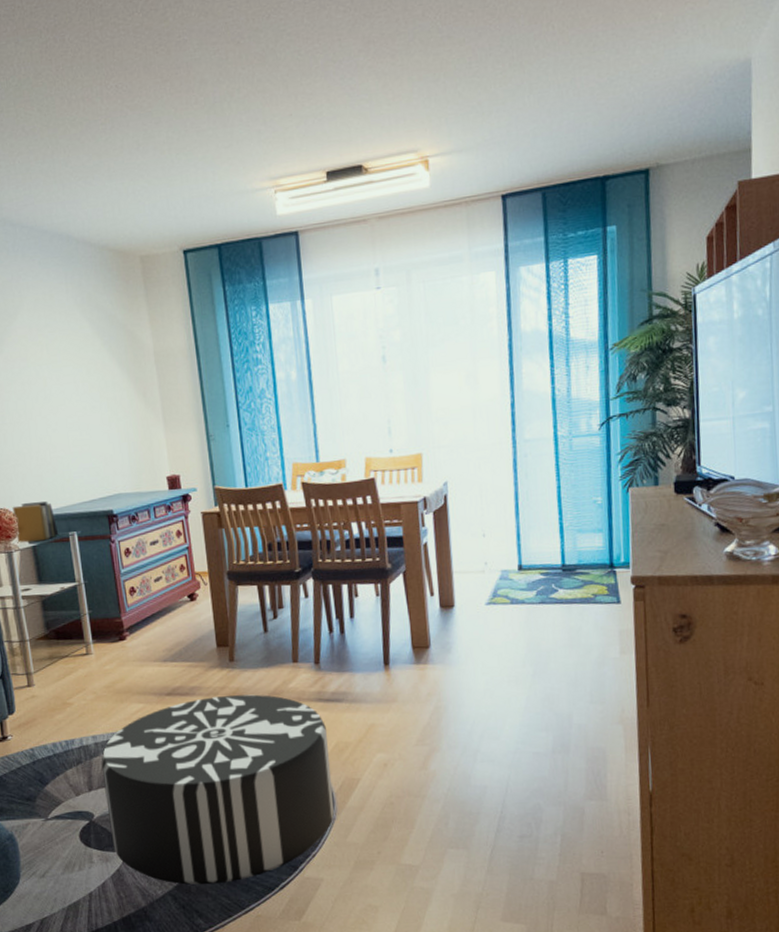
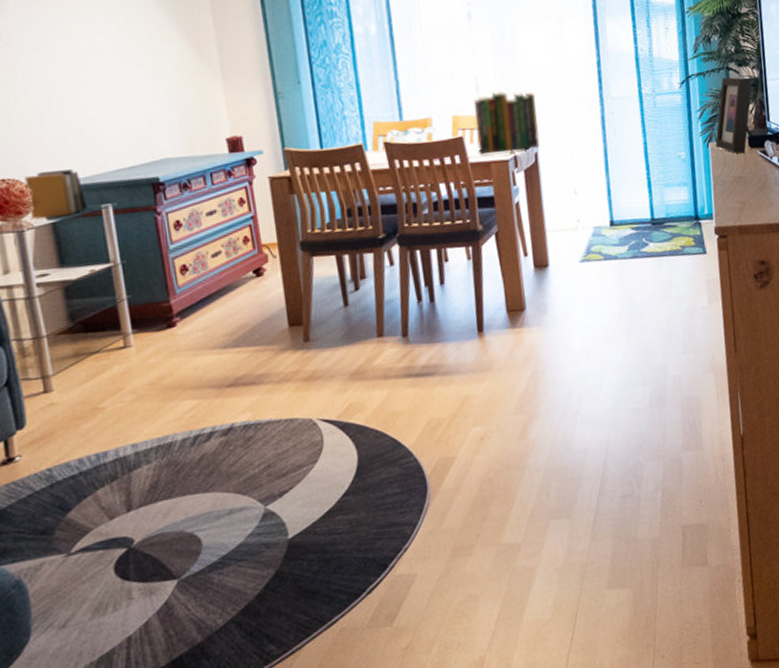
pouf: present [101,694,335,885] -> none [143,375,428,608]
books: none [386,433,450,495] -> present [474,90,540,154]
picture frame: none [636,417,683,500] -> present [715,77,753,154]

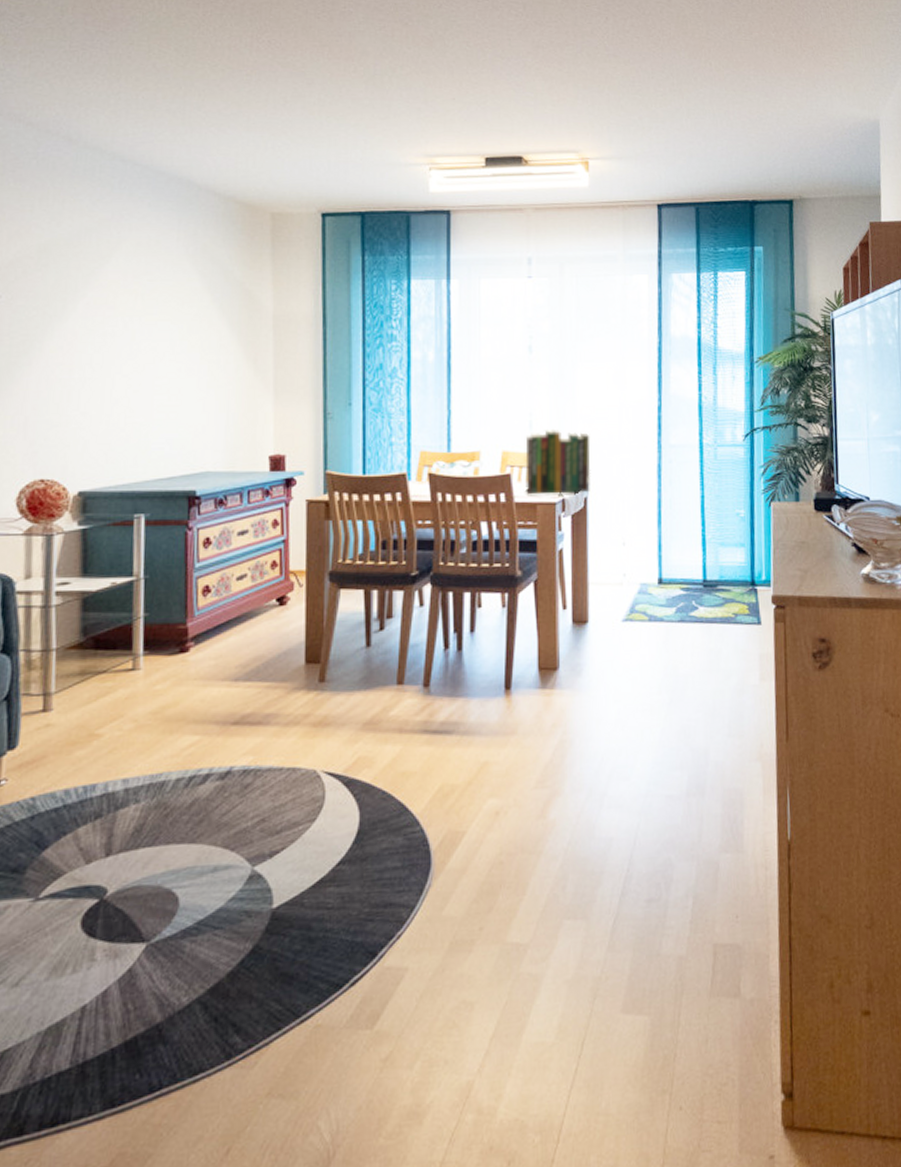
books: present [24,169,88,220] -> none [62,475,121,524]
picture frame: present [715,77,753,154] -> none [778,433,822,517]

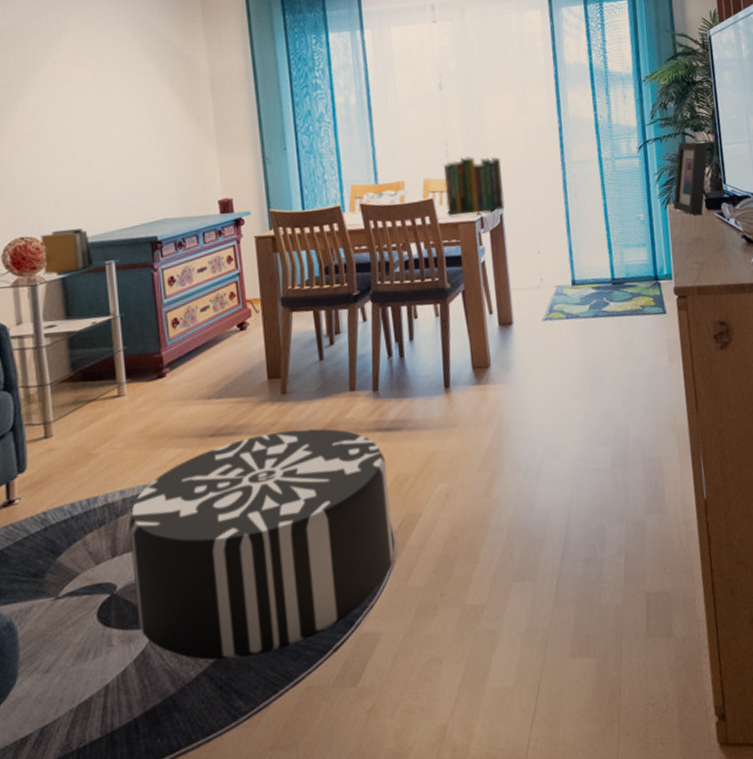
books: none [62,475,121,524] -> present [40,228,94,275]
pouf: none [127,724,431,987] -> present [128,428,394,660]
picture frame: none [778,433,822,517] -> present [673,141,709,216]

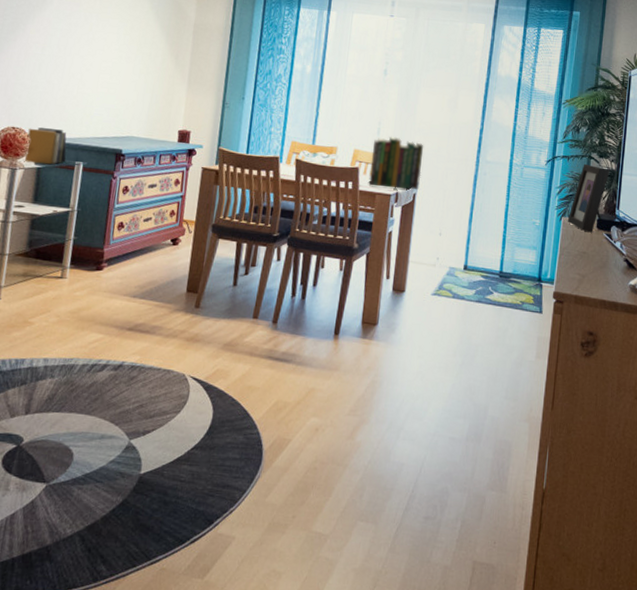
pouf: present [128,428,394,660] -> none [34,338,270,530]

